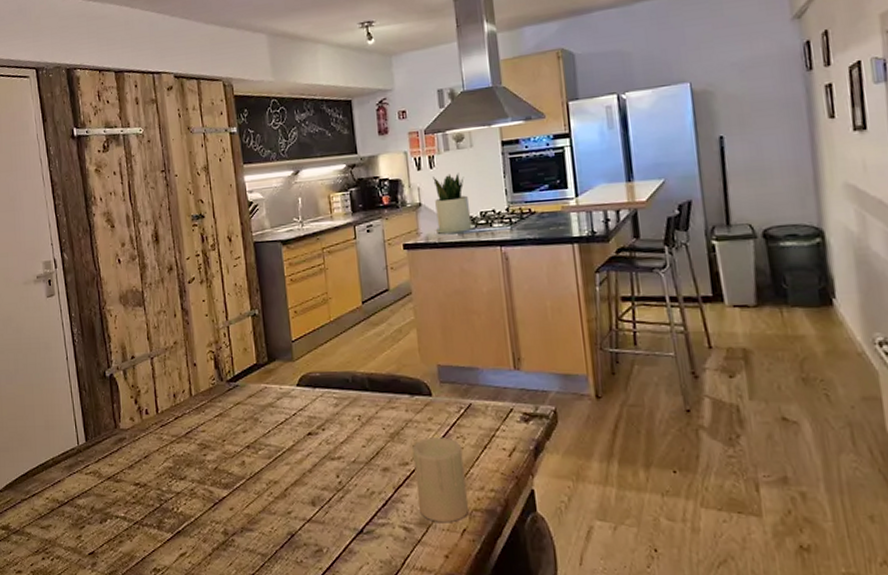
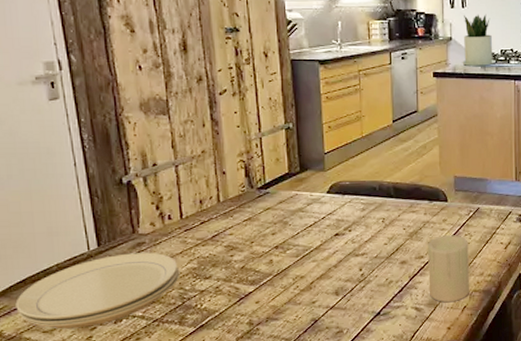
plate: none [19,449,158,526] -> present [15,252,180,329]

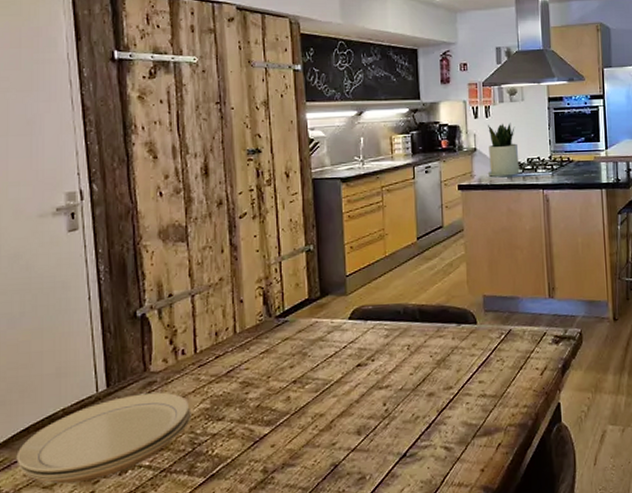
candle: present [427,235,469,303] -> none [456,361,504,440]

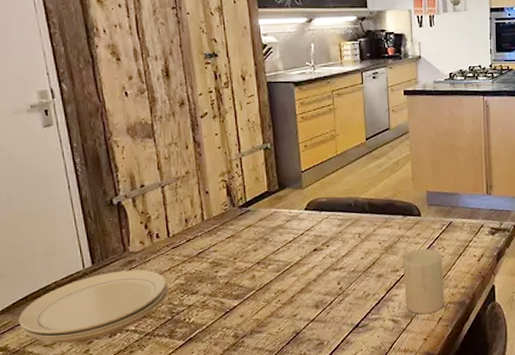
candle: none [456,361,504,440] -> present [402,248,444,315]
planter: present [487,123,522,178] -> none [431,32,464,84]

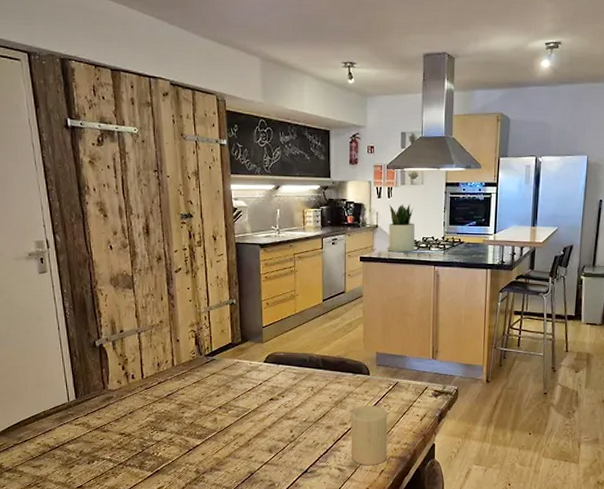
plate: present [18,269,169,343] -> none [12,405,141,466]
planter: none [431,32,464,84] -> present [386,204,417,253]

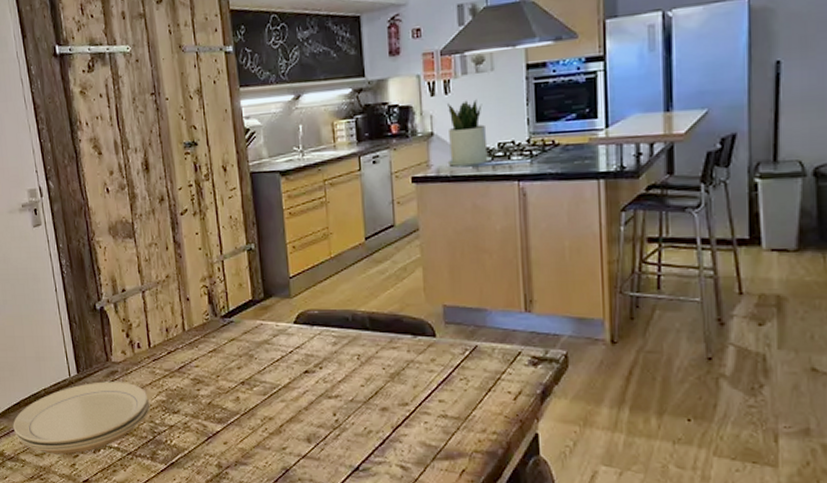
plate: none [12,405,141,466] -> present [13,381,150,455]
candle: present [350,405,388,466] -> none [412,379,468,463]

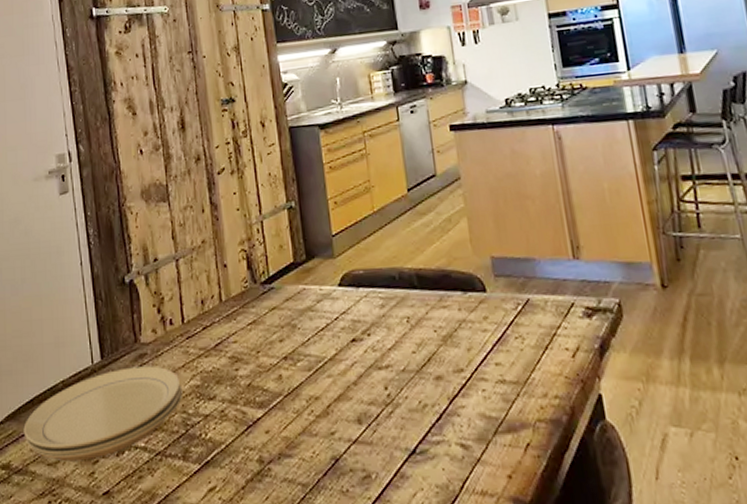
planter: present [447,99,492,168] -> none [478,47,525,114]

